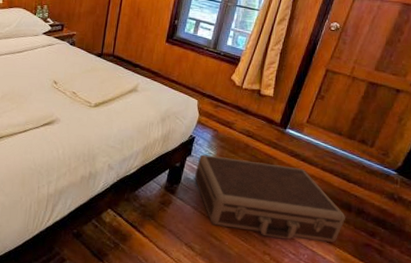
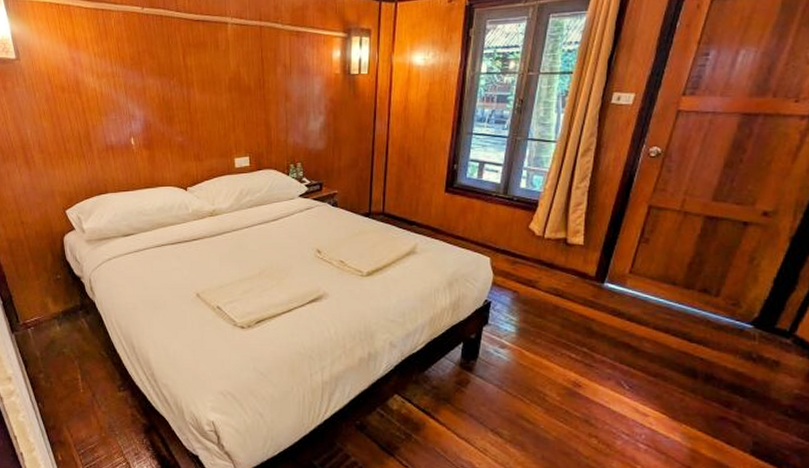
suitcase: present [194,154,345,242] -> none [494,322,690,417]

